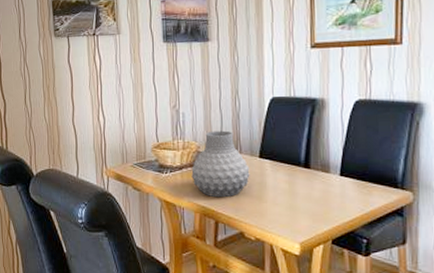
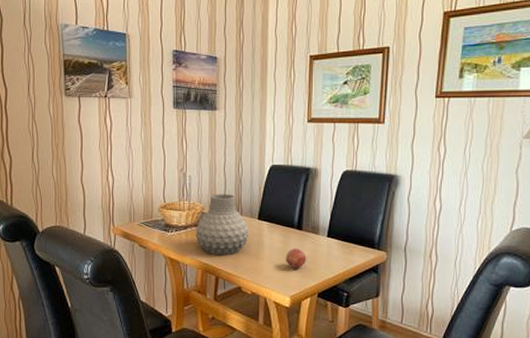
fruit: none [292,189,317,212] -> present [285,248,307,268]

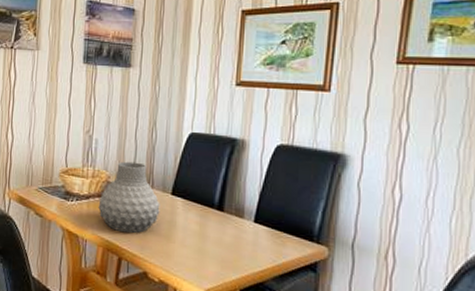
fruit: present [285,248,307,268] -> none [201,232,228,257]

